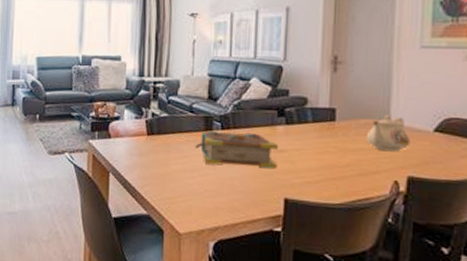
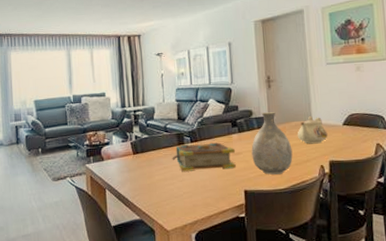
vase: none [300,102,357,185] -> present [251,112,293,175]

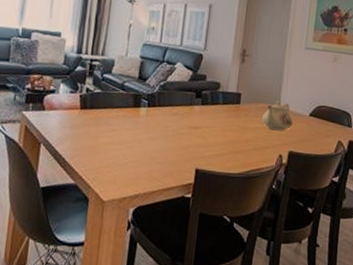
book: present [172,142,236,172] -> none [123,107,195,144]
vase: present [251,112,293,175] -> none [210,88,254,157]

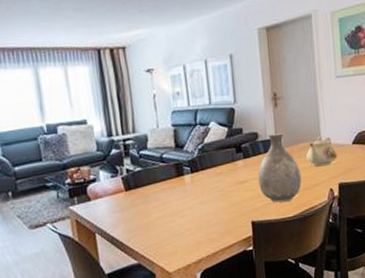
vase: none [210,88,254,157] -> present [258,133,302,203]

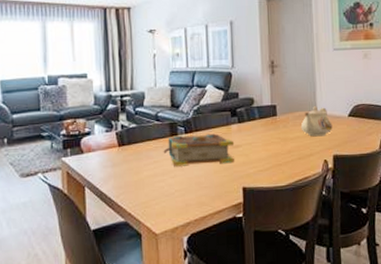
book: none [170,171,242,207] -> present [163,133,235,167]
vase: present [258,133,302,203] -> none [252,101,296,170]

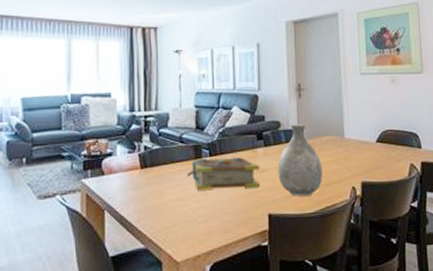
vase: none [252,101,296,170] -> present [278,124,323,196]
teapot: present [300,105,333,137] -> none [328,130,361,162]

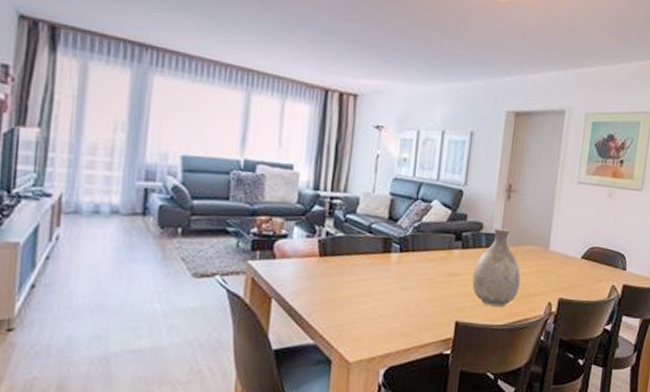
book: present [187,157,260,191] -> none [371,252,454,293]

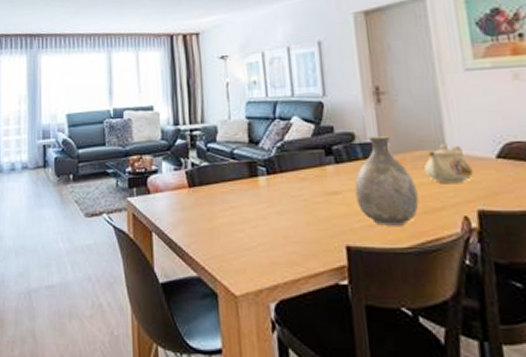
teapot: none [529,241,563,277] -> present [423,142,473,184]

